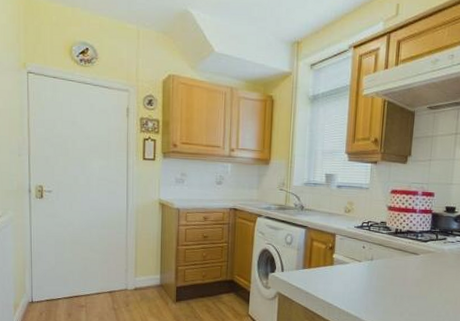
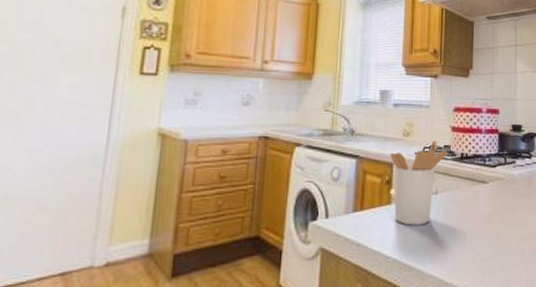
utensil holder: none [333,217,384,283] -> present [390,140,448,226]

